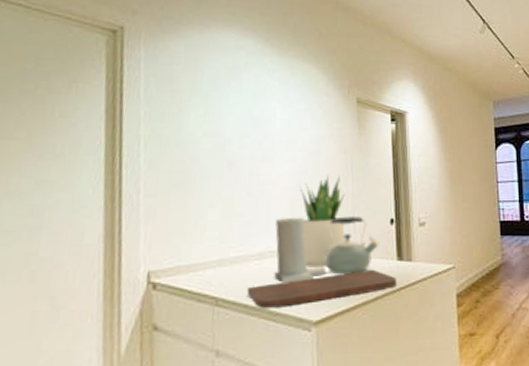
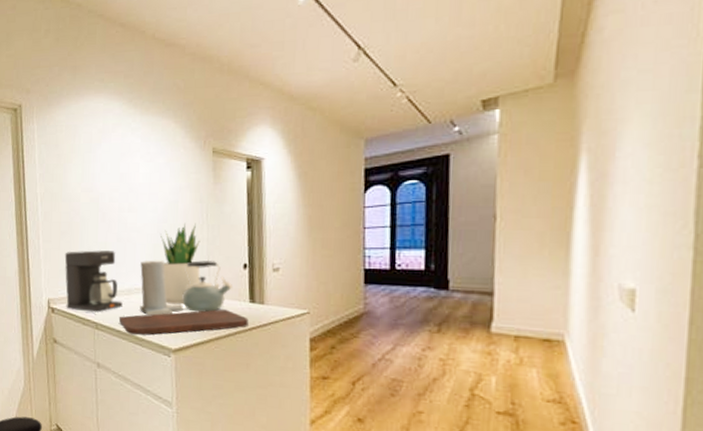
coffee maker: none [174,206,253,285] -> present [64,250,123,313]

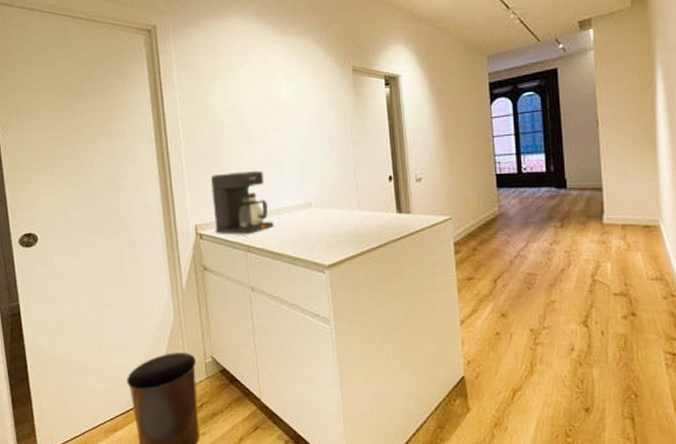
cutting board: present [118,309,249,336] -> none [270,221,397,255]
paper towel: present [140,260,183,316] -> none [289,177,334,233]
planter: present [160,222,201,305] -> none [308,139,349,220]
kettle: present [182,259,233,312] -> none [333,174,381,225]

